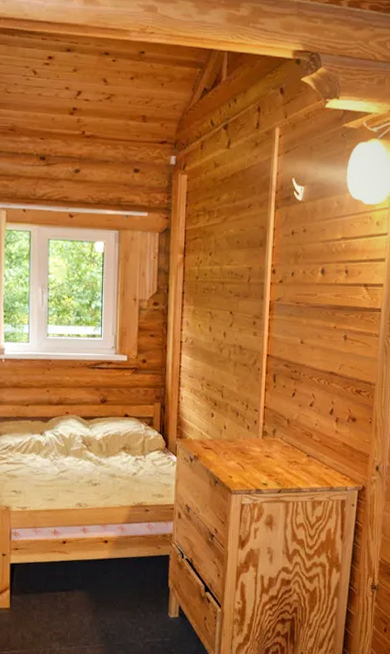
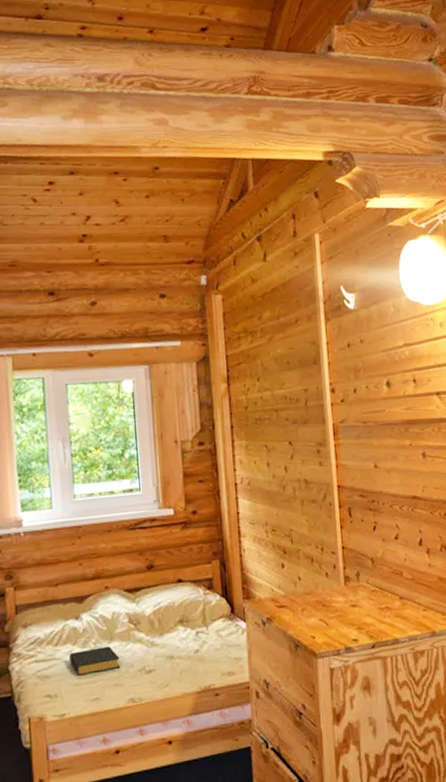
hardback book: none [33,459,73,480] -> present [69,646,121,676]

